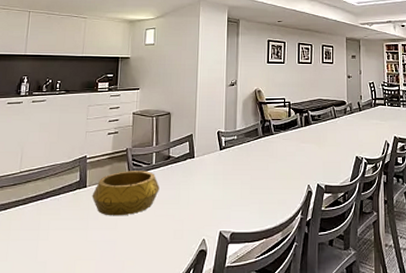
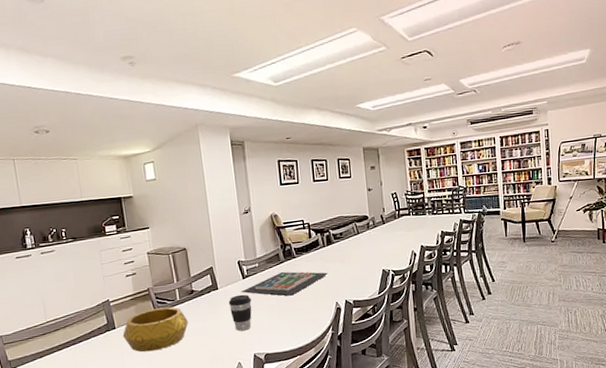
coffee cup: none [202,166,225,205] -> present [228,294,252,331]
architectural model: none [216,147,303,173] -> present [241,271,328,296]

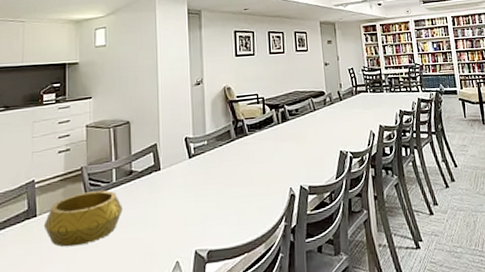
coffee cup: present [228,294,252,331] -> none [170,176,197,222]
architectural model: present [241,271,328,296] -> none [186,151,282,180]

